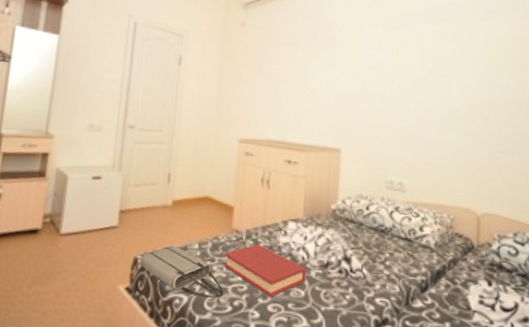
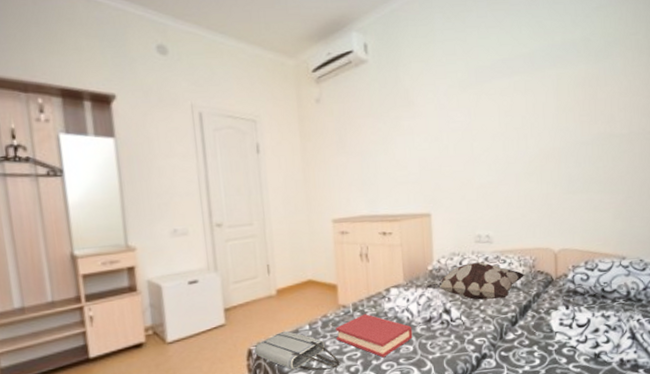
decorative pillow: none [327,209,441,258] -> present [426,262,525,300]

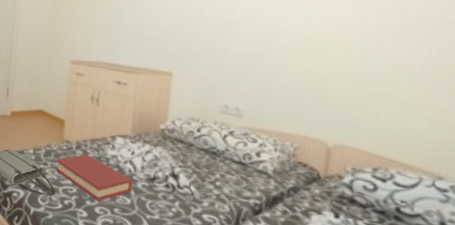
decorative pillow: present [426,262,525,300] -> none [155,132,281,182]

